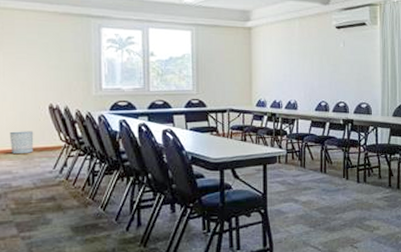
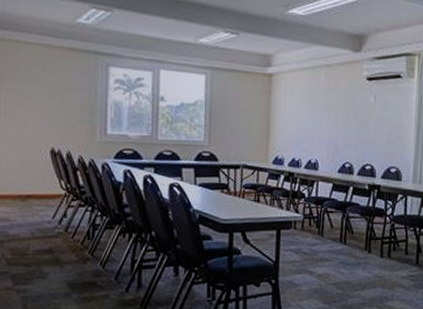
waste bin: present [10,131,34,153] -> none [9,175,34,200]

